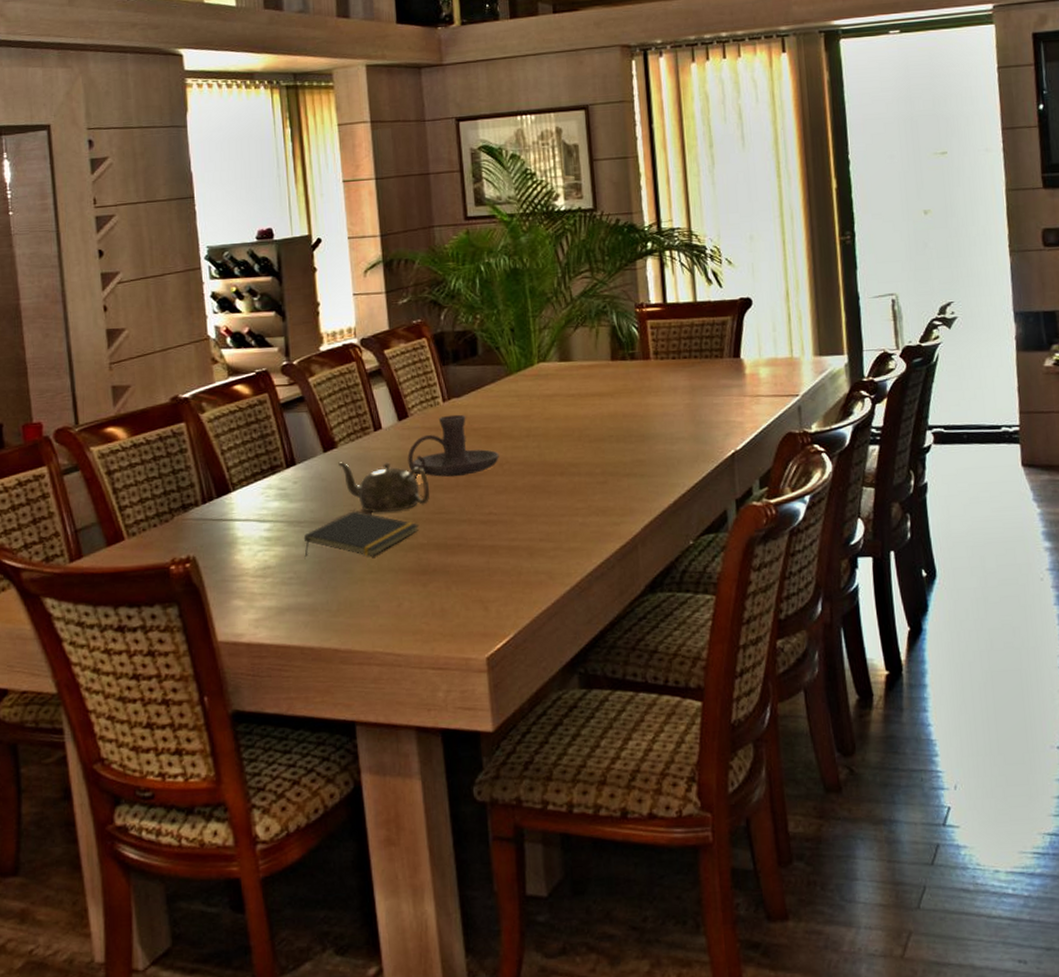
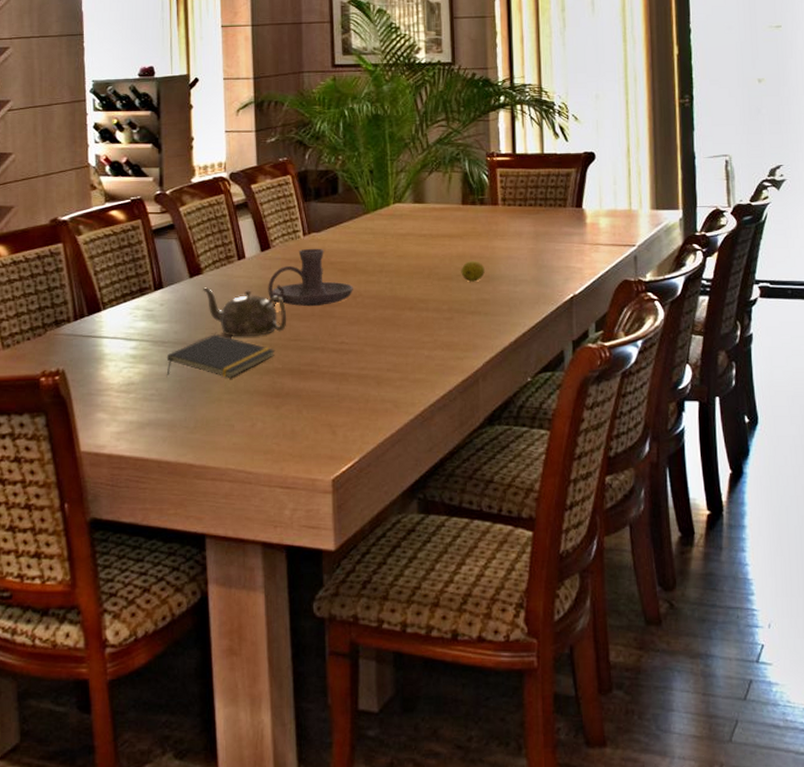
fruit: none [613,419,639,442] -> present [461,260,485,282]

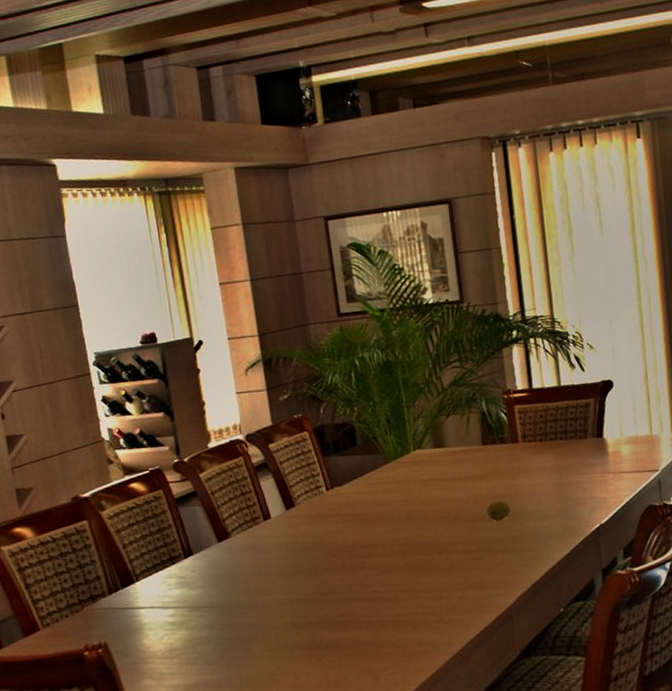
notepad: present [166,334,276,378] -> none [205,595,311,639]
teapot: present [203,287,287,337] -> none [232,549,319,596]
candle holder: present [268,248,353,307] -> none [296,501,382,561]

